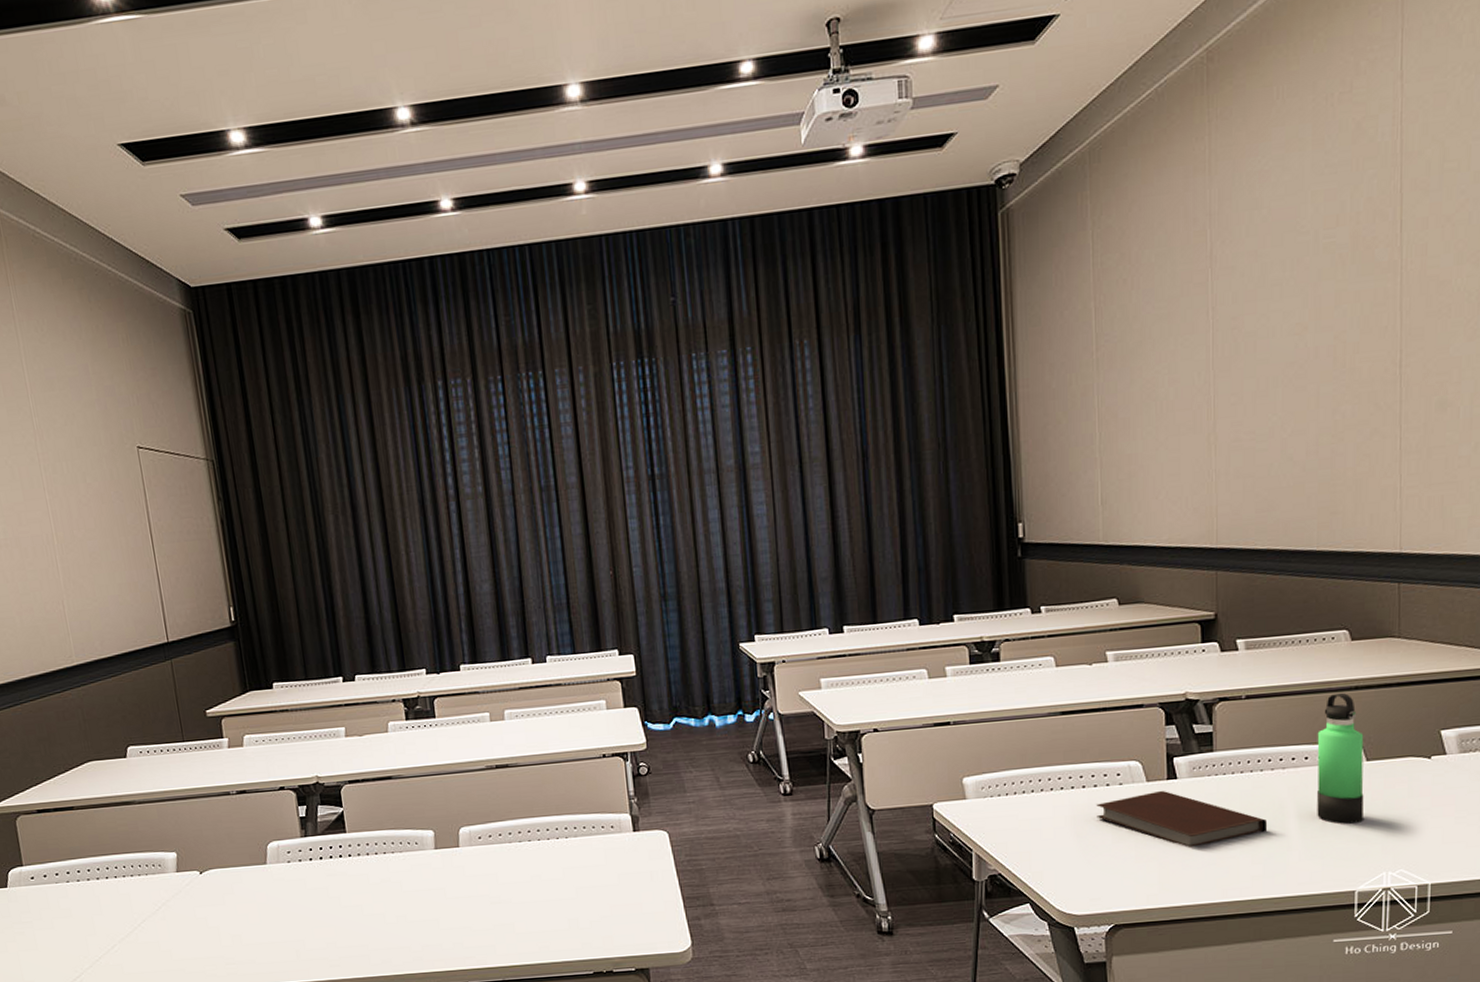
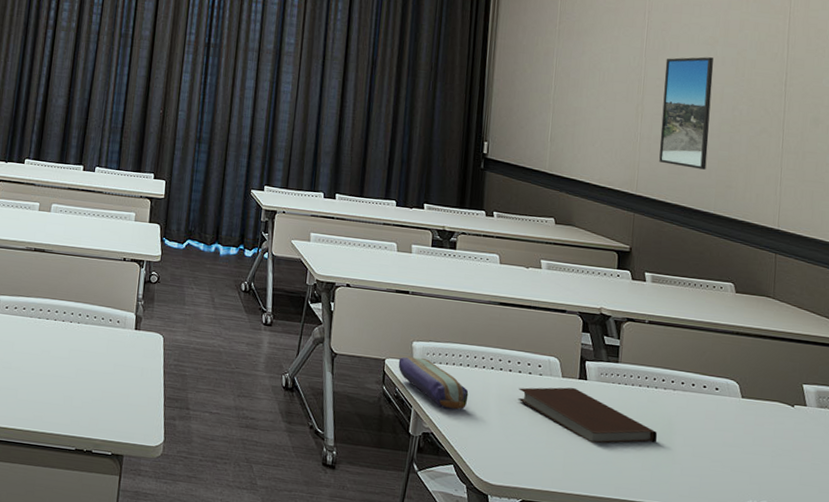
pencil case: none [949,793,1037,845] -> present [398,357,469,410]
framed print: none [1240,351,1304,502] -> present [659,56,714,170]
thermos bottle: present [1317,692,1364,824] -> none [698,334,741,451]

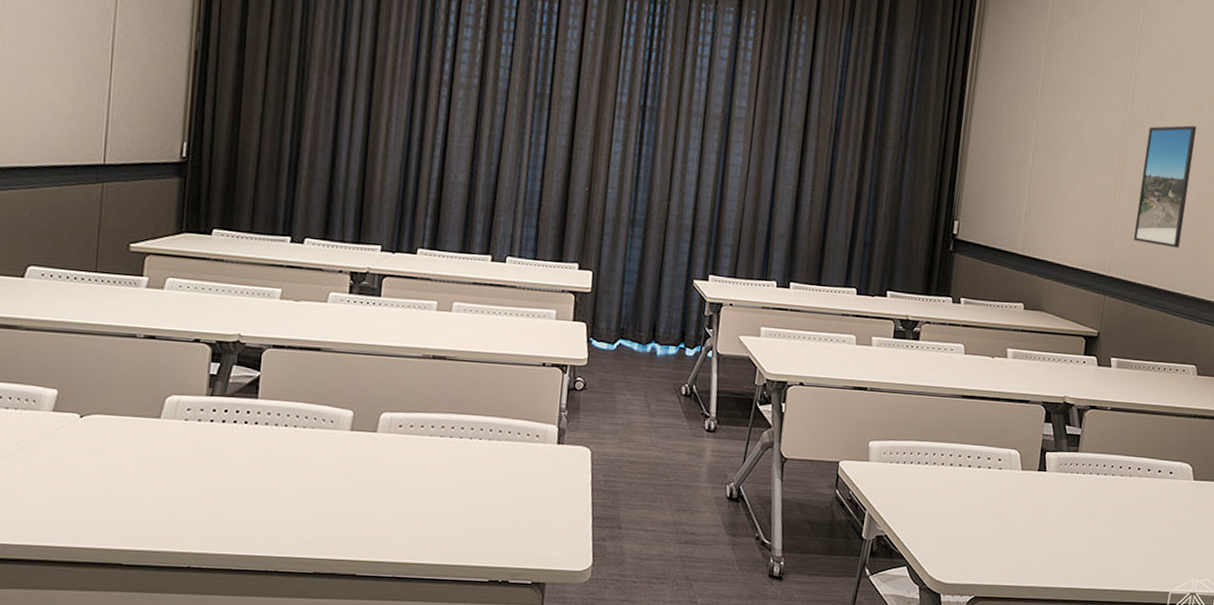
pencil case: present [398,357,469,410] -> none [853,457,926,511]
notebook: present [518,387,658,444] -> none [976,479,1111,535]

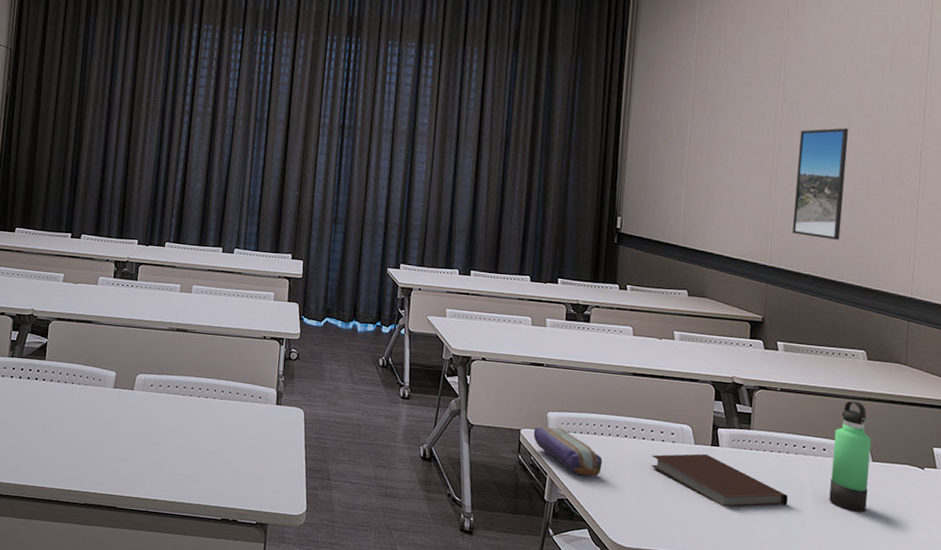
pencil case: none [853,457,926,511] -> present [533,427,603,477]
notebook: none [976,479,1111,535] -> present [651,453,789,507]
thermos bottle: none [1150,418,1195,533] -> present [829,400,872,513]

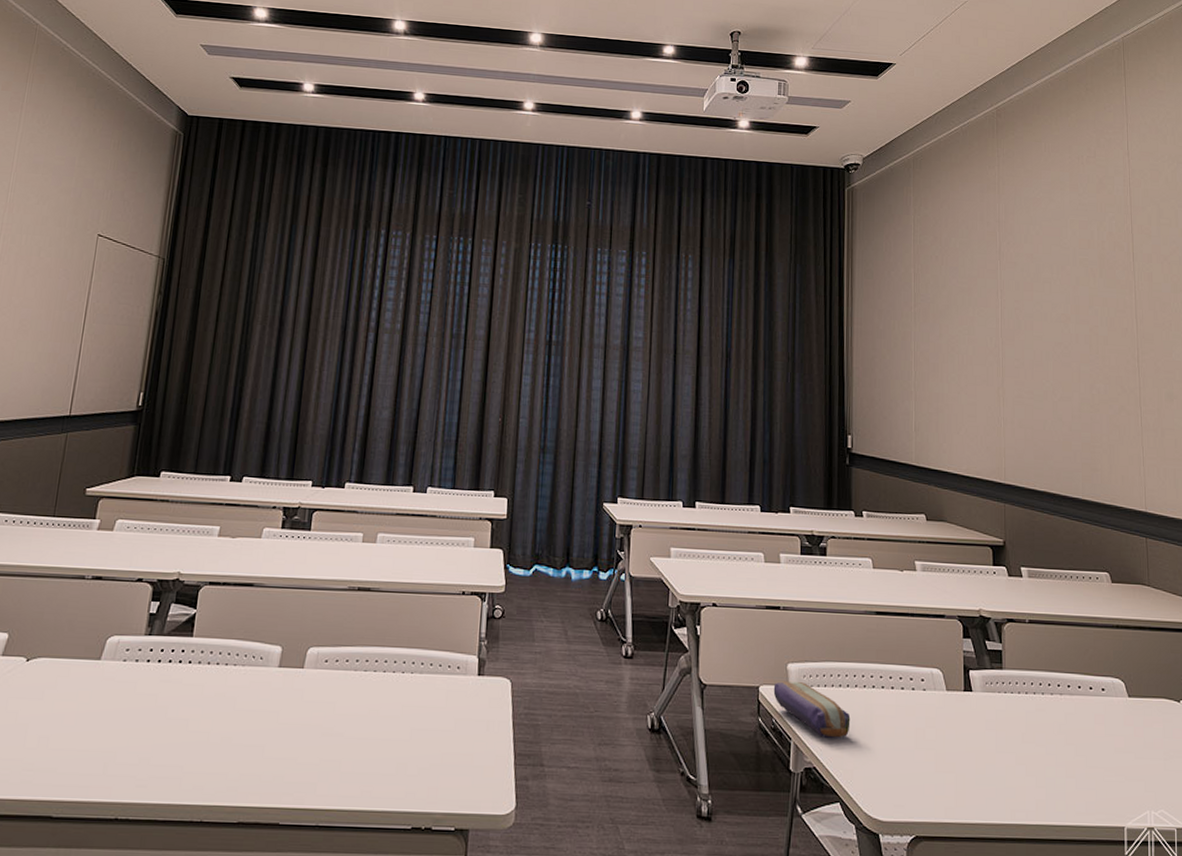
notebook: present [651,453,789,507] -> none [903,701,1049,763]
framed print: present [792,128,849,240] -> none [1022,335,1071,453]
thermos bottle: present [829,400,872,513] -> none [1088,629,1128,757]

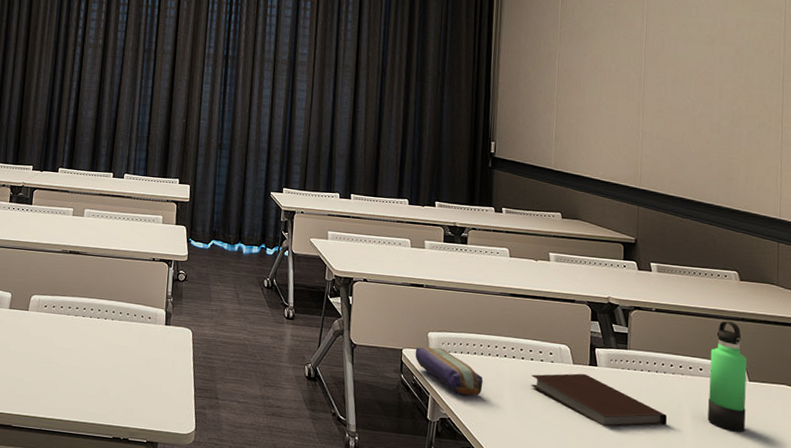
notebook: none [903,701,1049,763] -> present [531,373,668,427]
thermos bottle: none [1088,629,1128,757] -> present [707,320,748,433]

